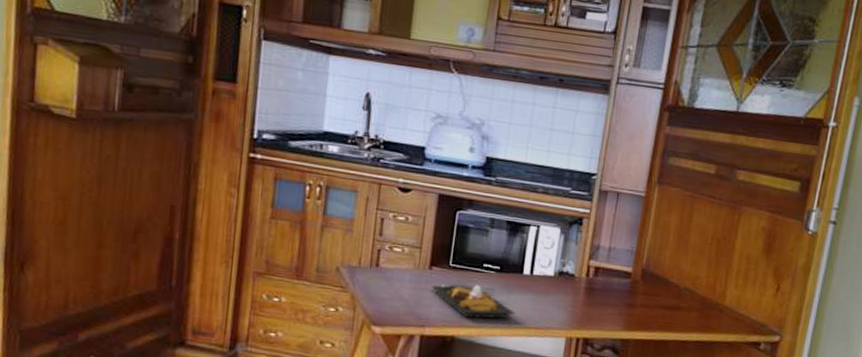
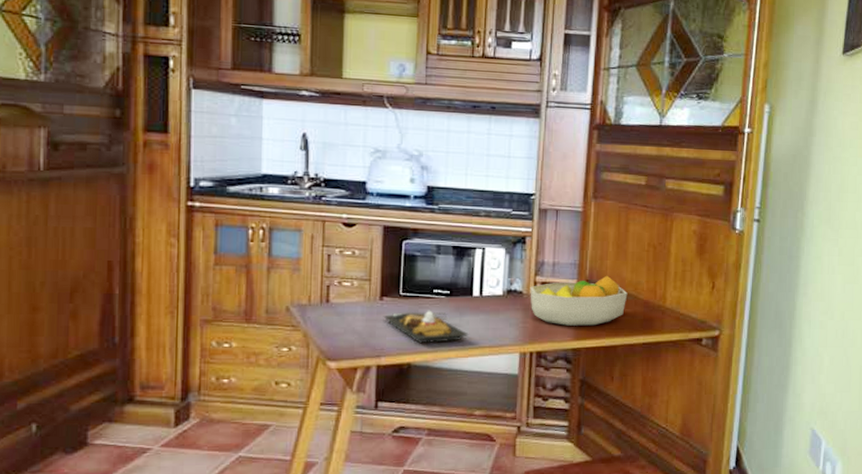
fruit bowl: none [581,266,685,318] -> present [530,275,628,326]

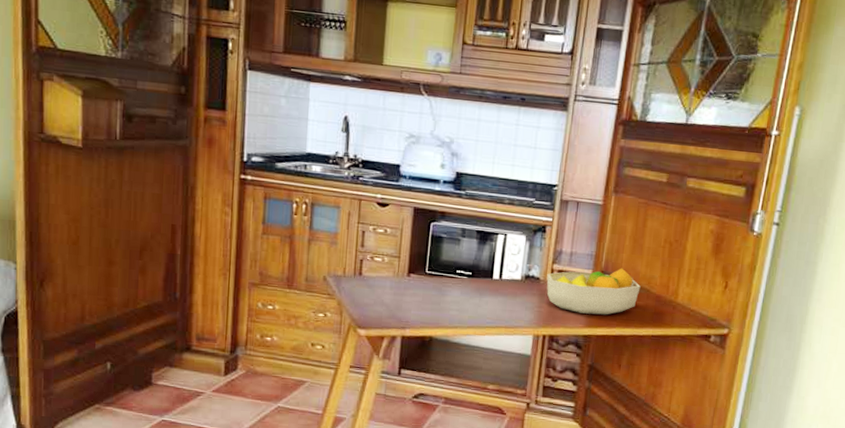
plate: present [383,310,469,344] -> none [409,288,487,320]

